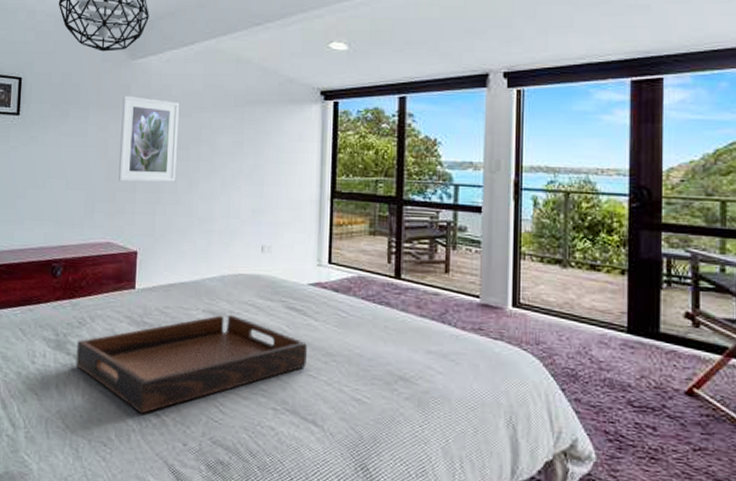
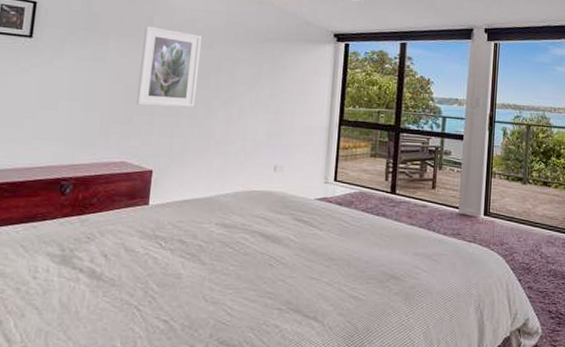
serving tray: present [76,314,307,414] -> none [82,227,312,321]

